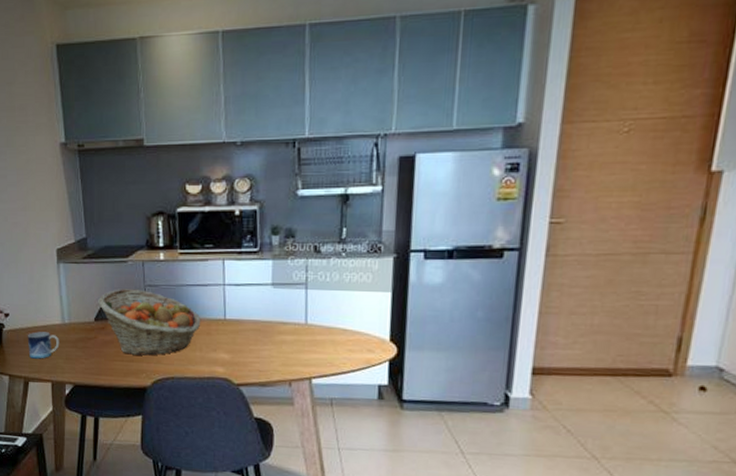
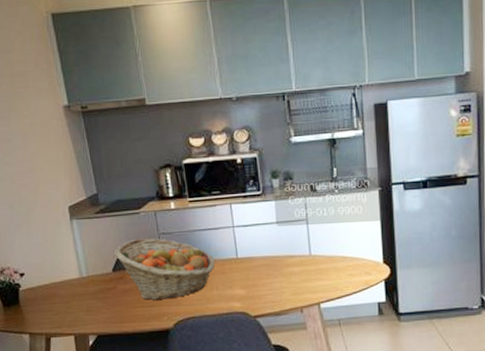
mug: present [27,331,60,359] -> none [45,287,79,315]

